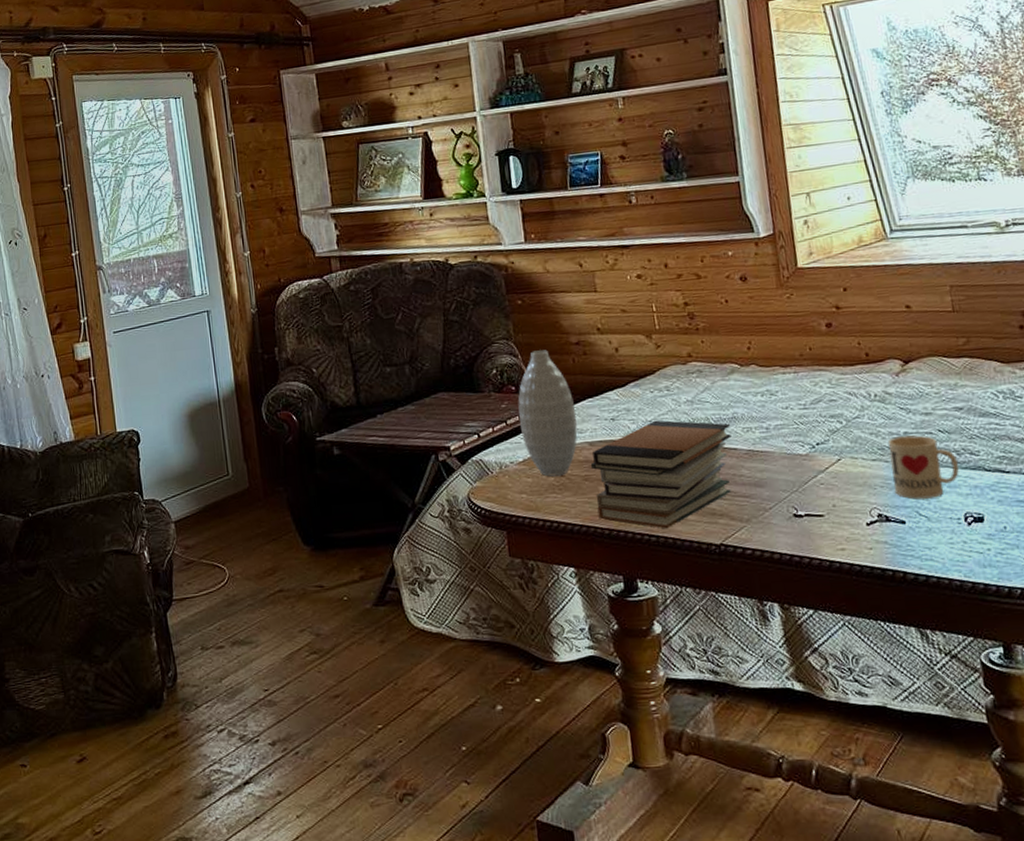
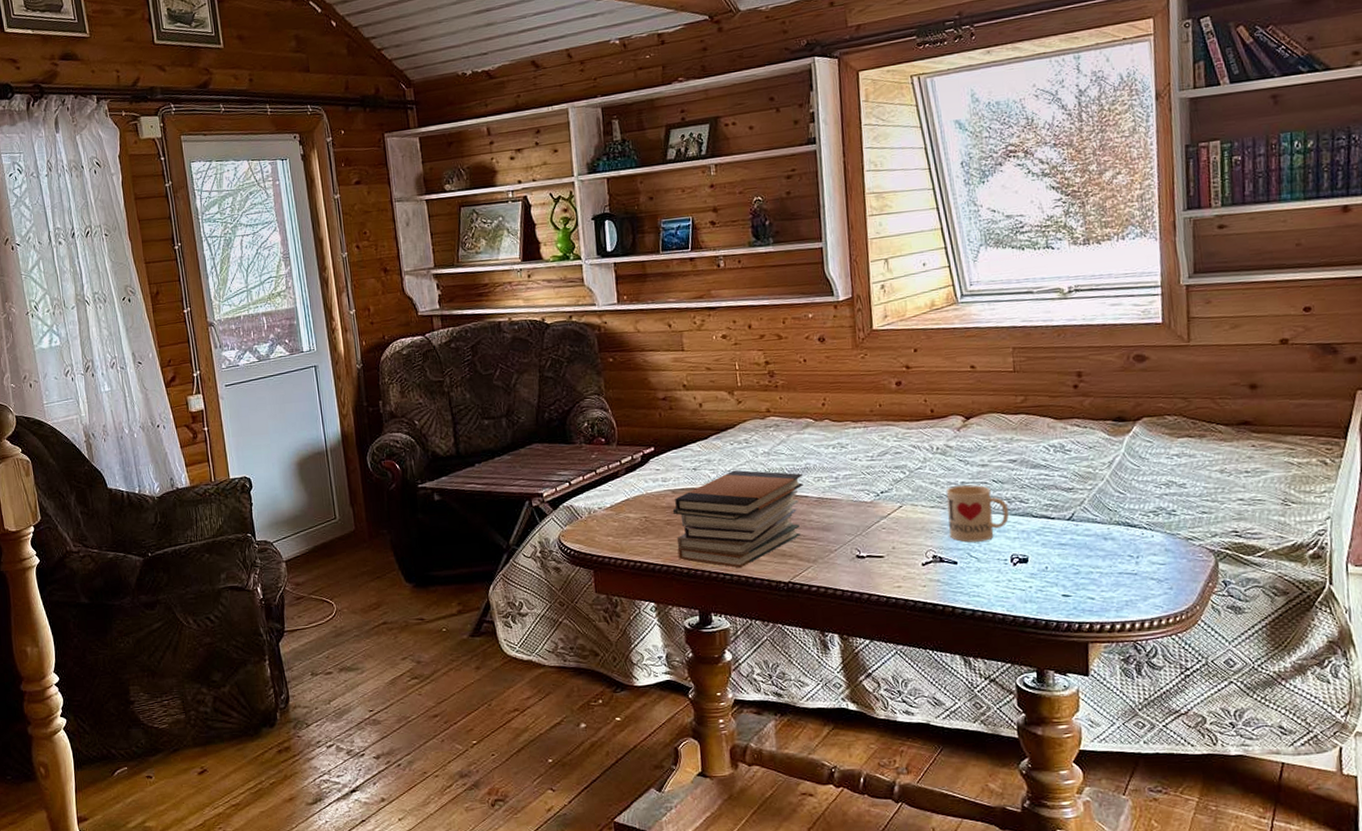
vase: present [518,350,578,477] -> none [607,404,662,521]

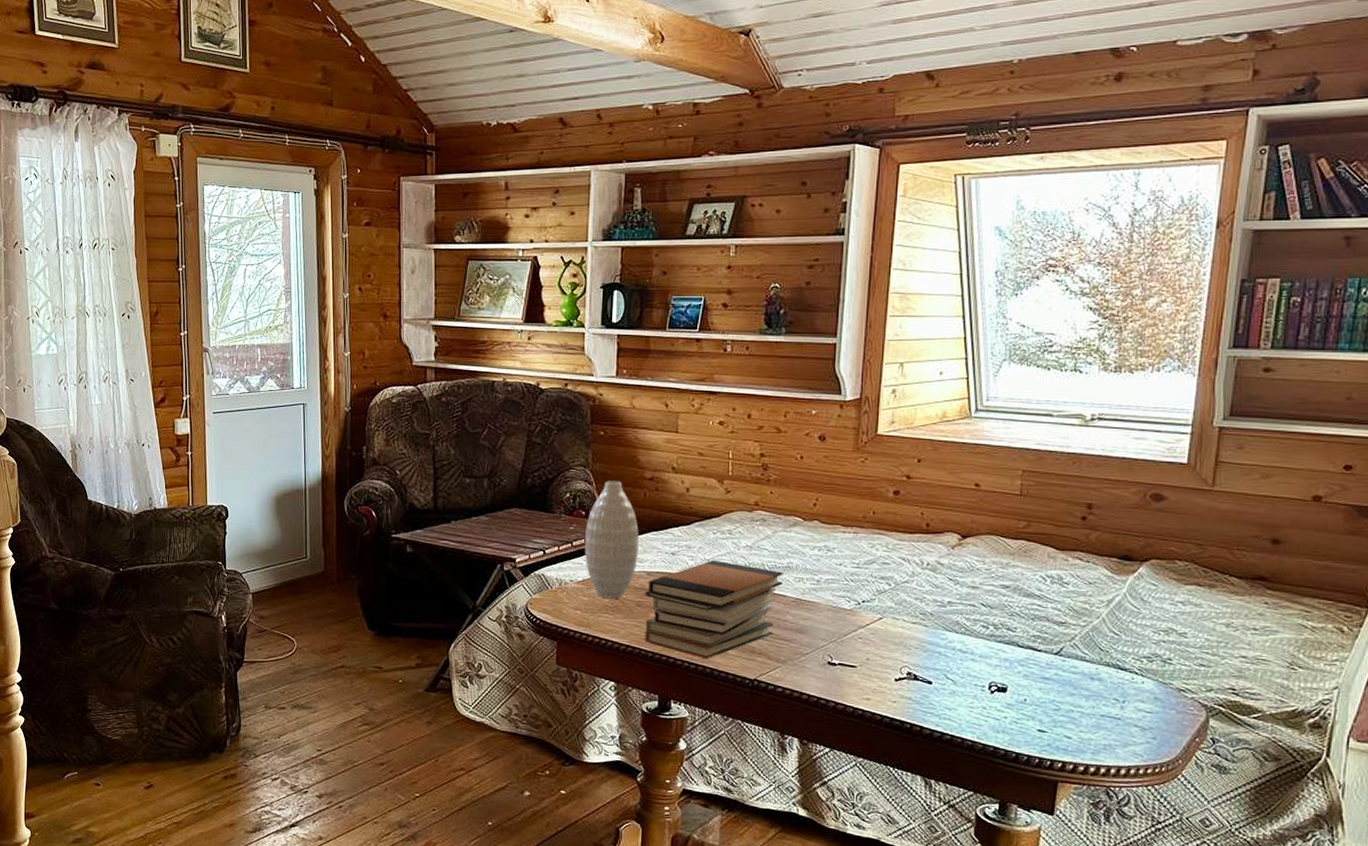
vase: none [607,404,662,521] -> present [585,481,639,599]
mug: present [946,485,1009,543] -> none [927,605,993,665]

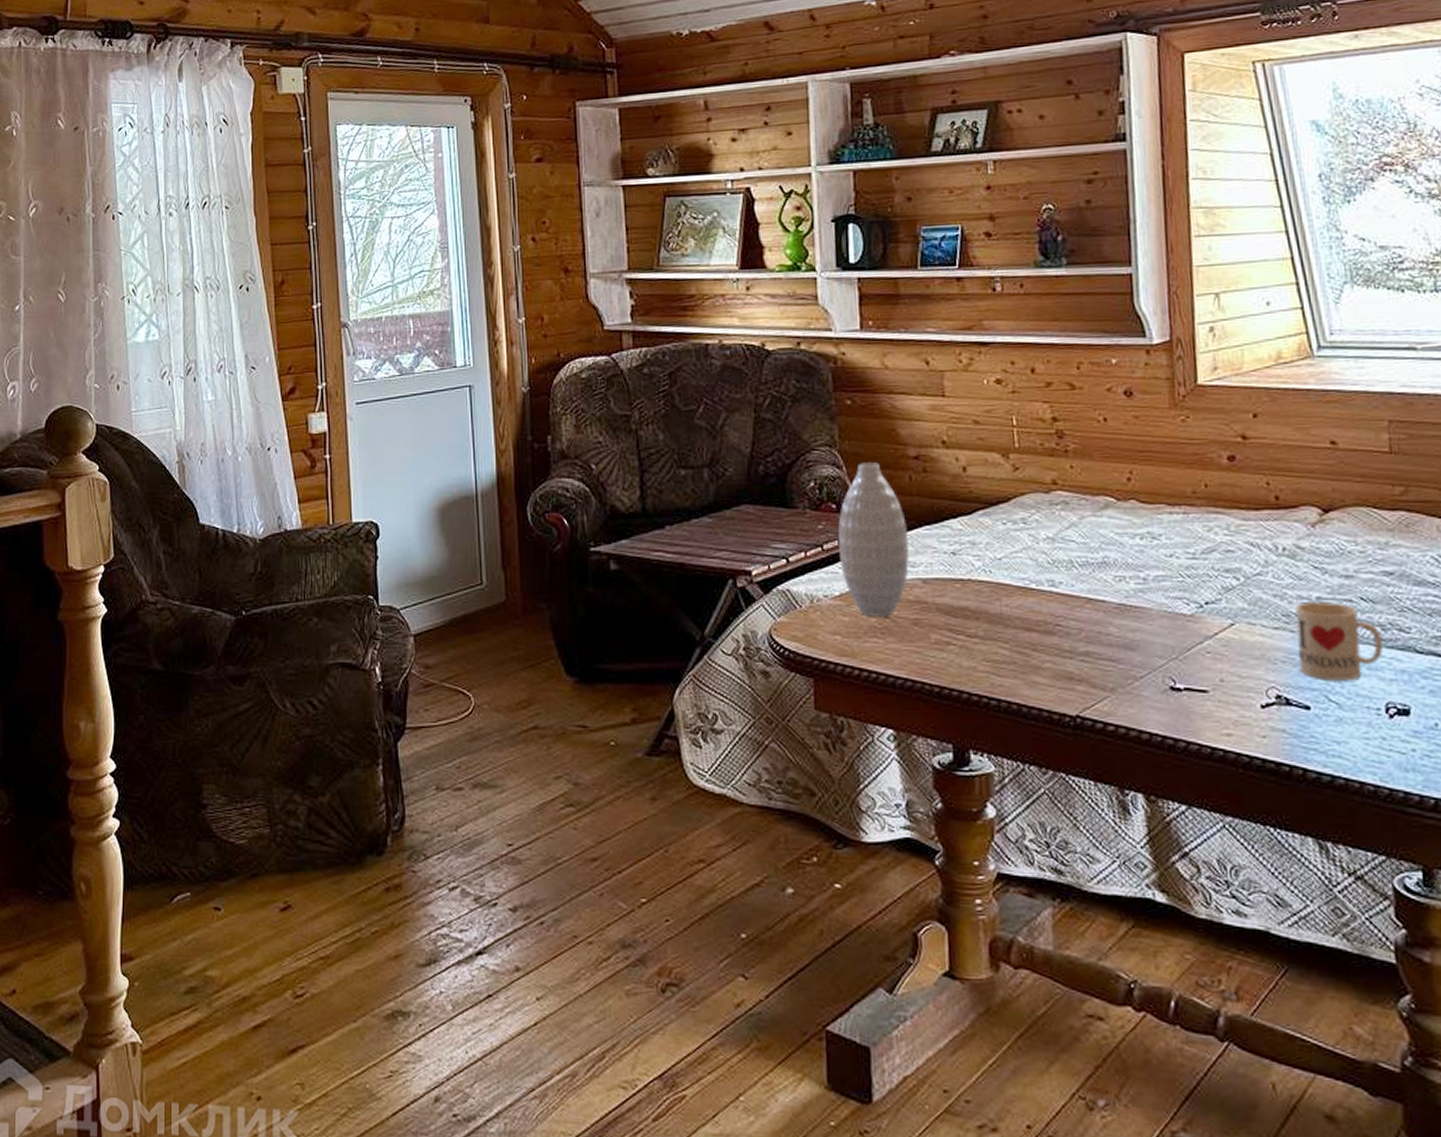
book stack: present [645,560,783,659] -> none [922,558,1099,692]
mug: none [927,605,993,665] -> present [1295,602,1383,681]

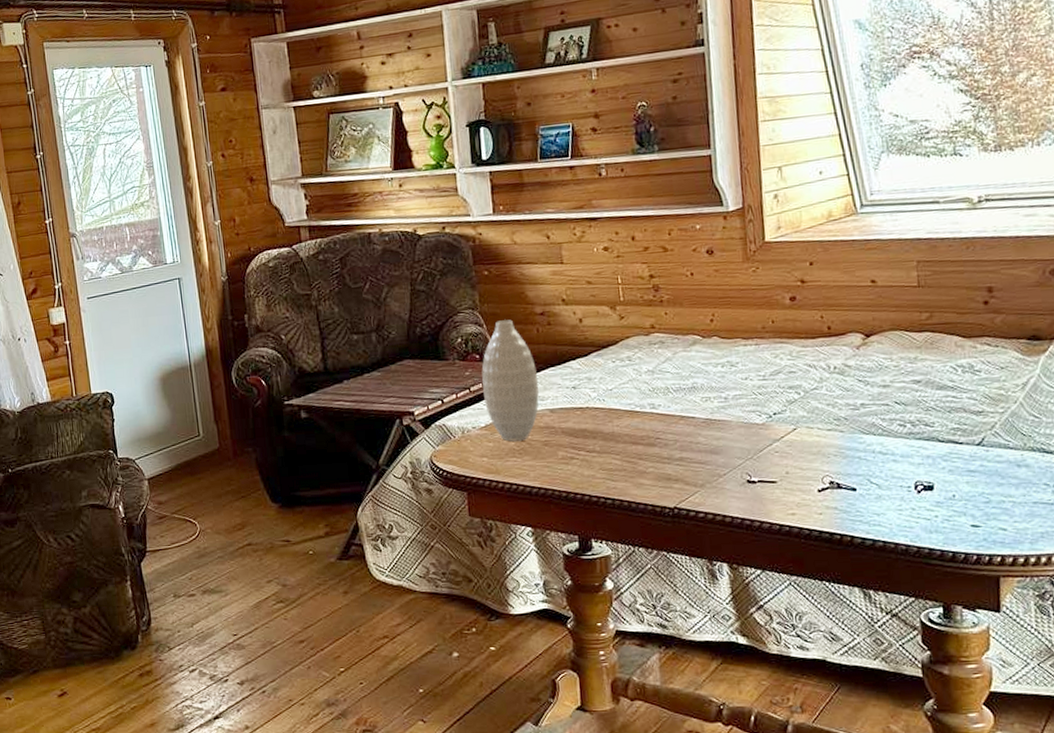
mug: present [1295,602,1383,681] -> none [844,406,913,468]

